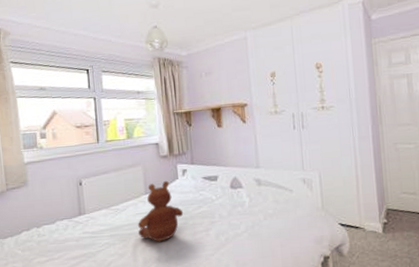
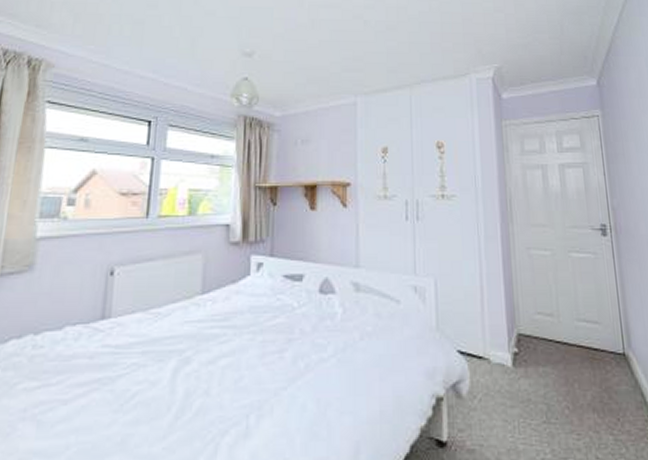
toy: present [138,180,184,242] -> none [184,276,252,365]

